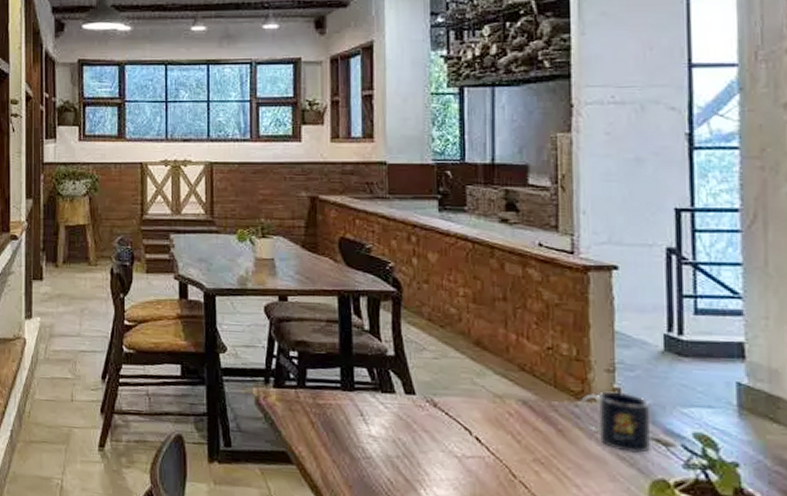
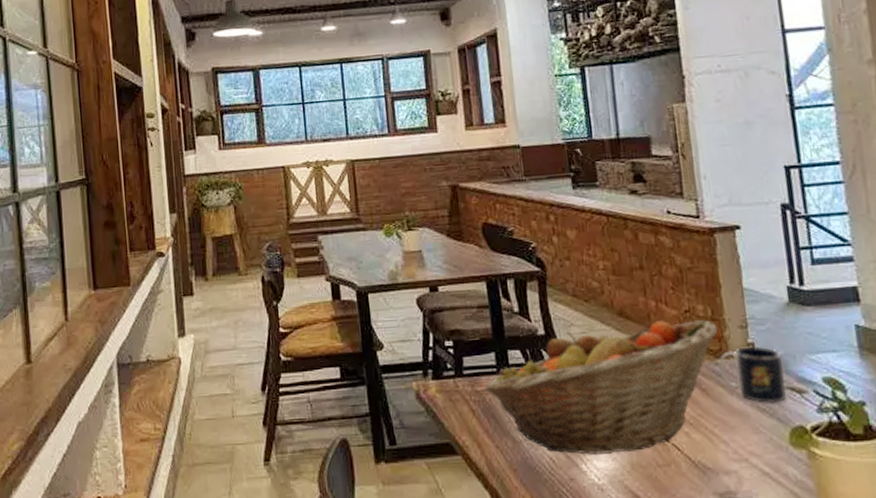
fruit basket: none [326,354,582,483] -> present [484,320,718,455]

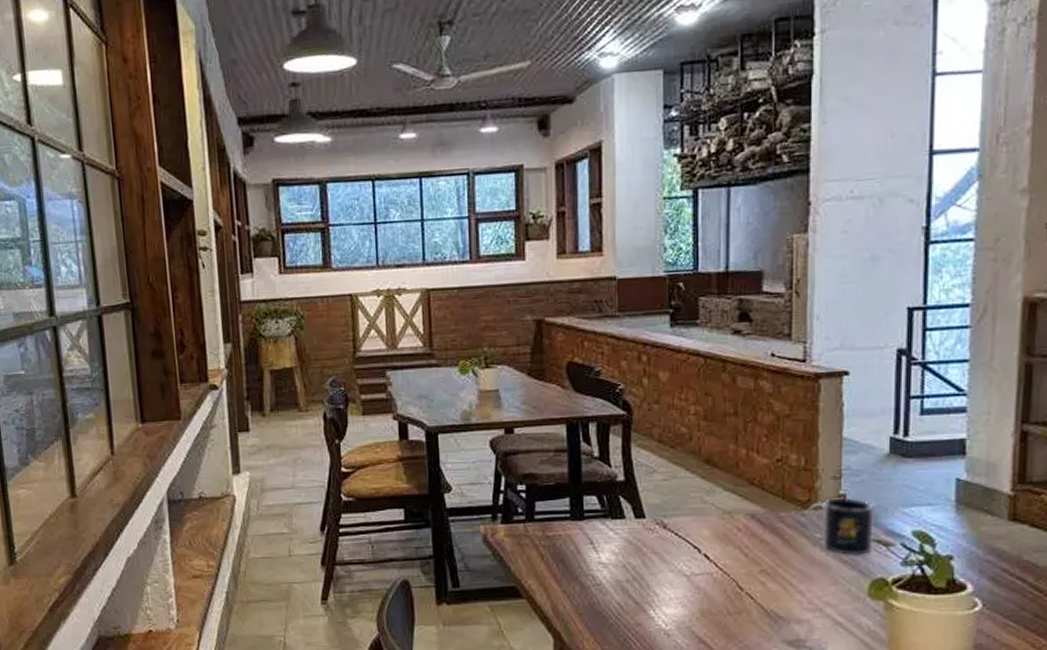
fruit basket: present [484,320,718,455] -> none [556,469,809,601]

